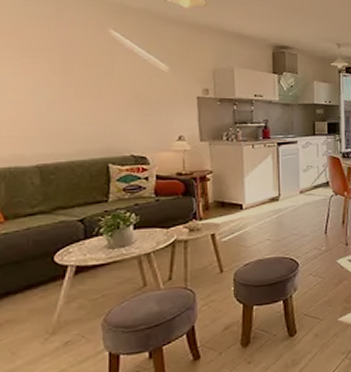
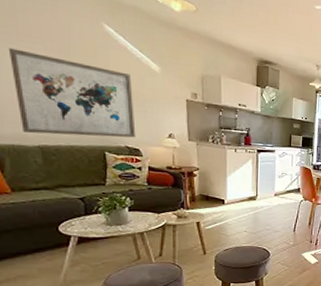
wall art: none [11,65,142,153] -> present [8,48,136,138]

